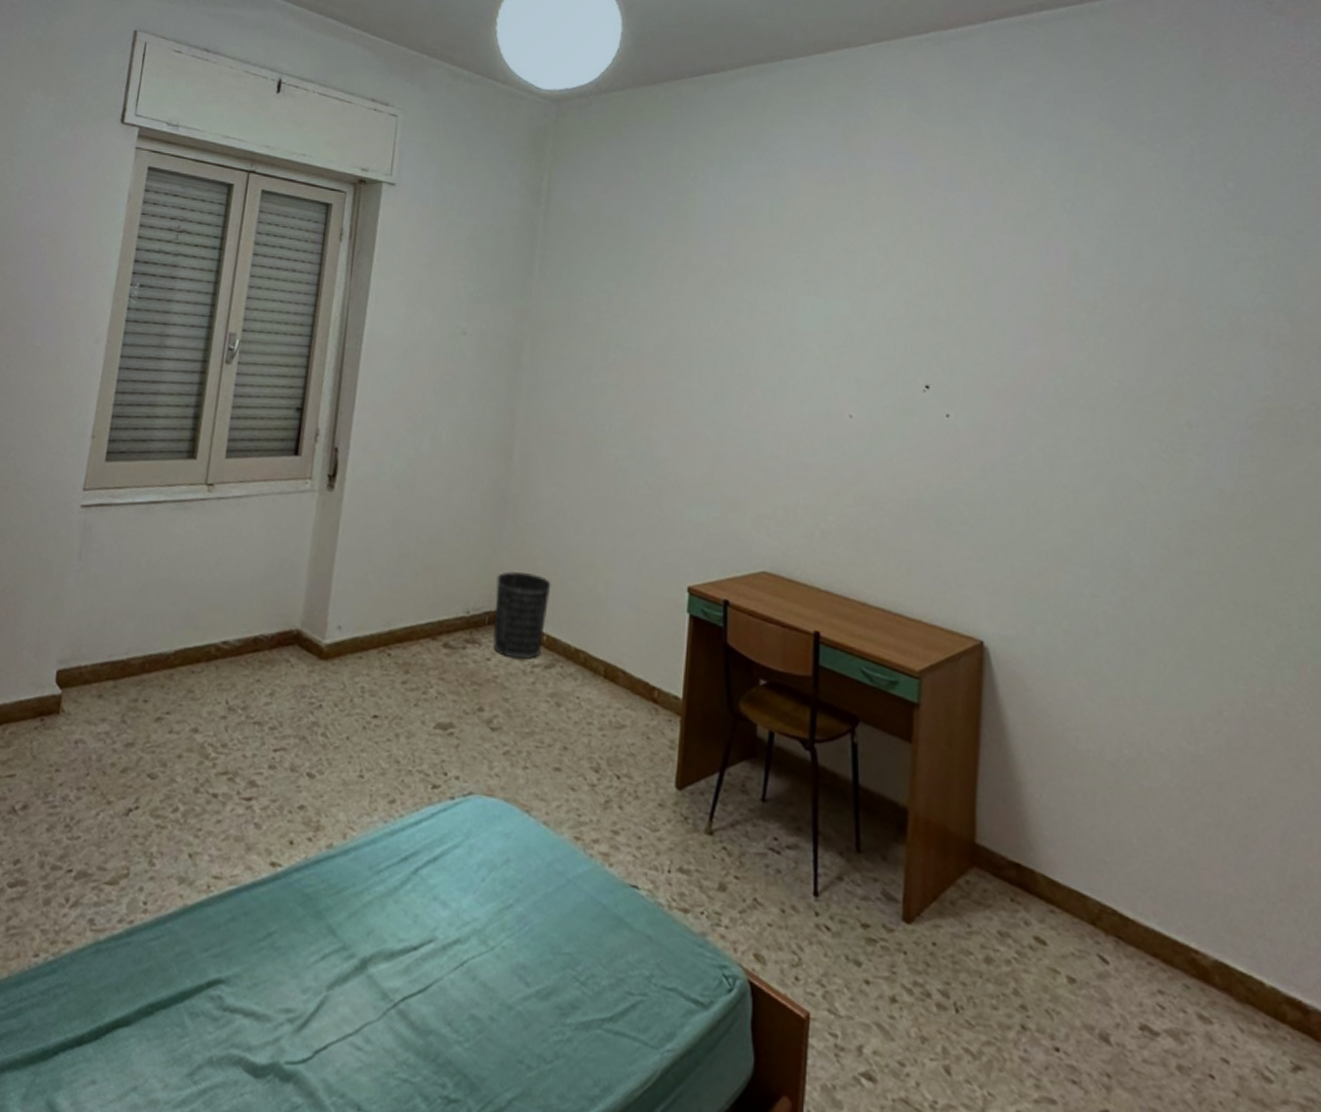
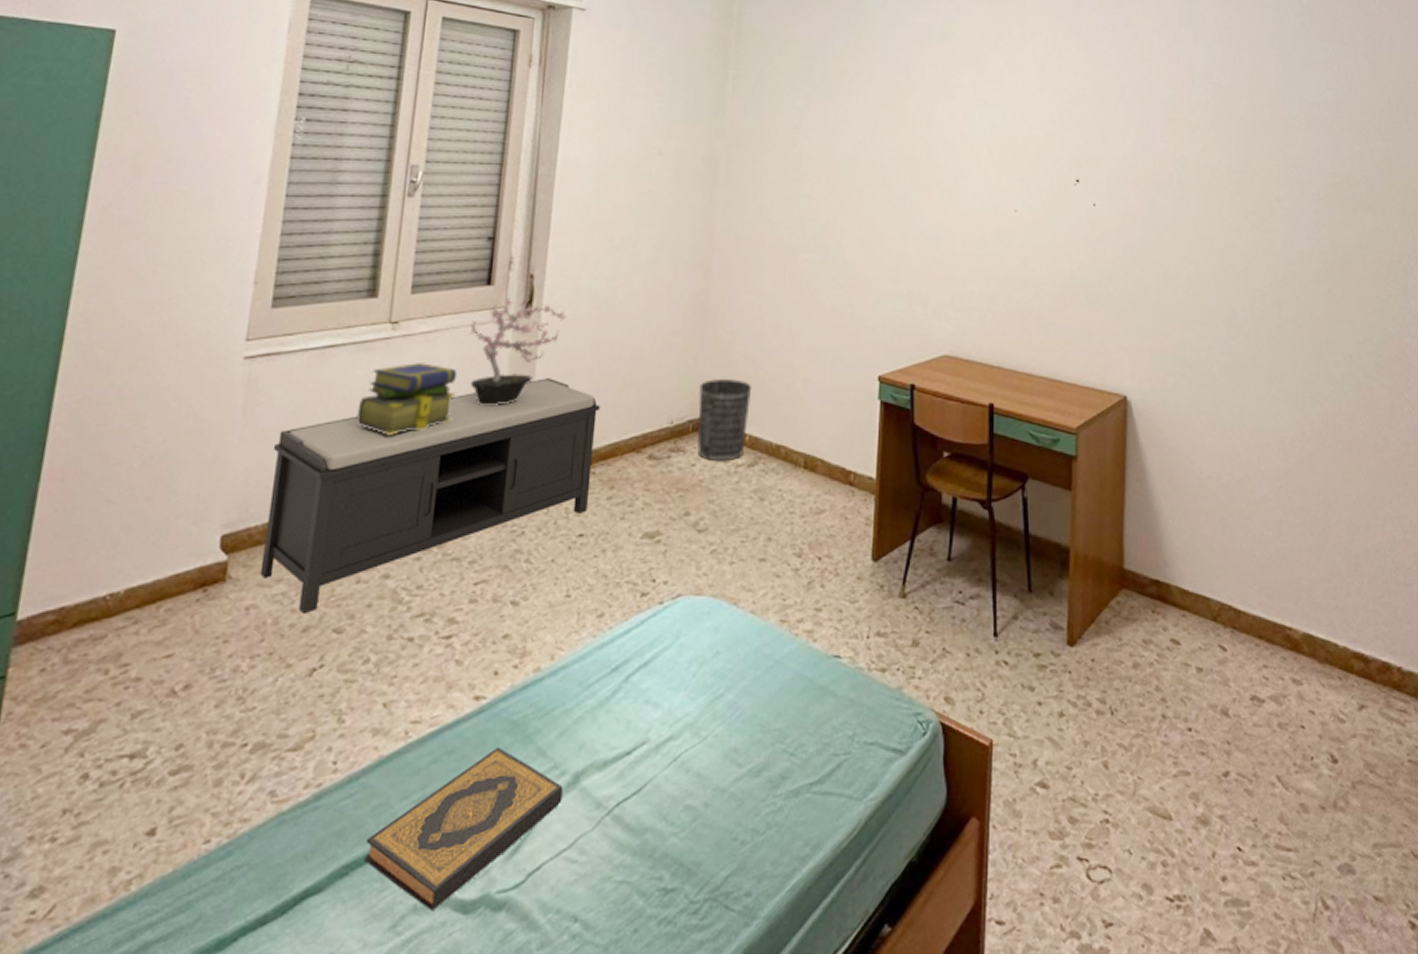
bench: none [87,553,398,755] -> present [260,378,600,613]
hardback book: none [167,917,351,1068] -> present [364,747,563,912]
stack of books: none [174,525,265,594] -> present [356,363,458,435]
potted plant: none [275,469,368,576] -> present [469,298,567,405]

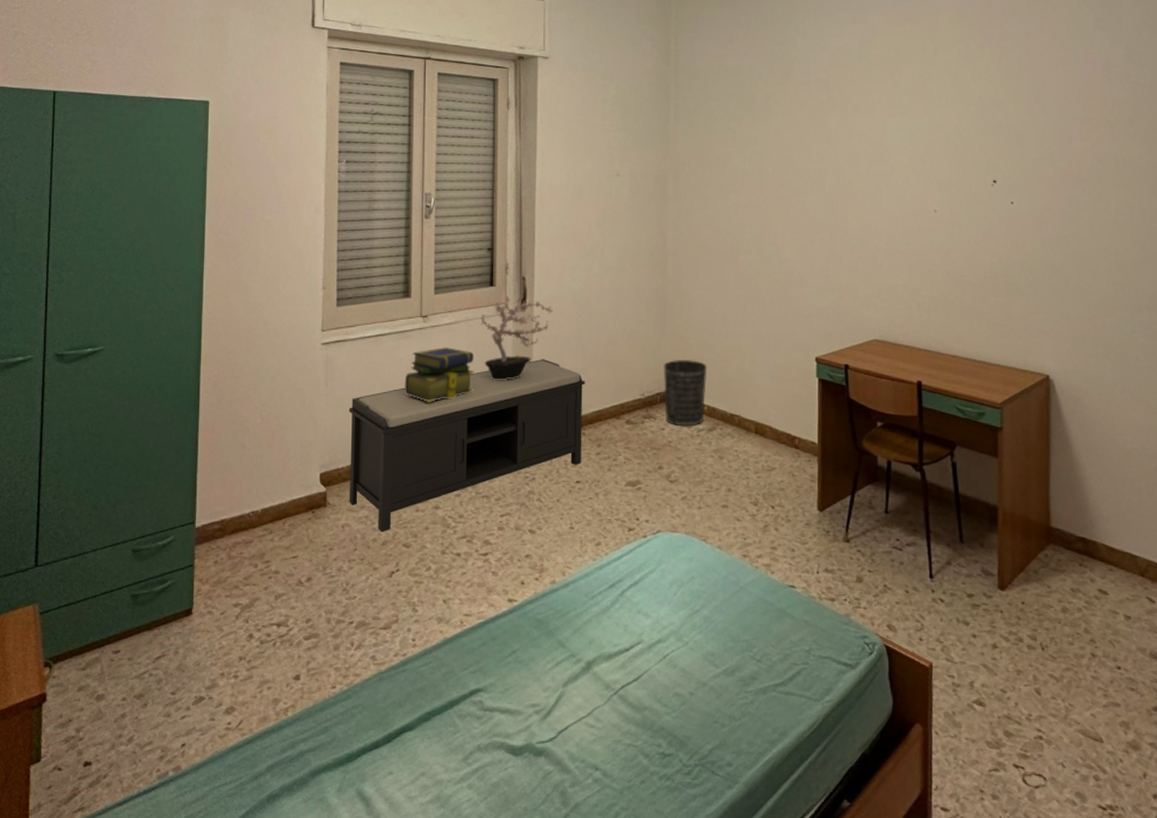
hardback book: present [364,747,563,912] -> none [440,637,580,751]

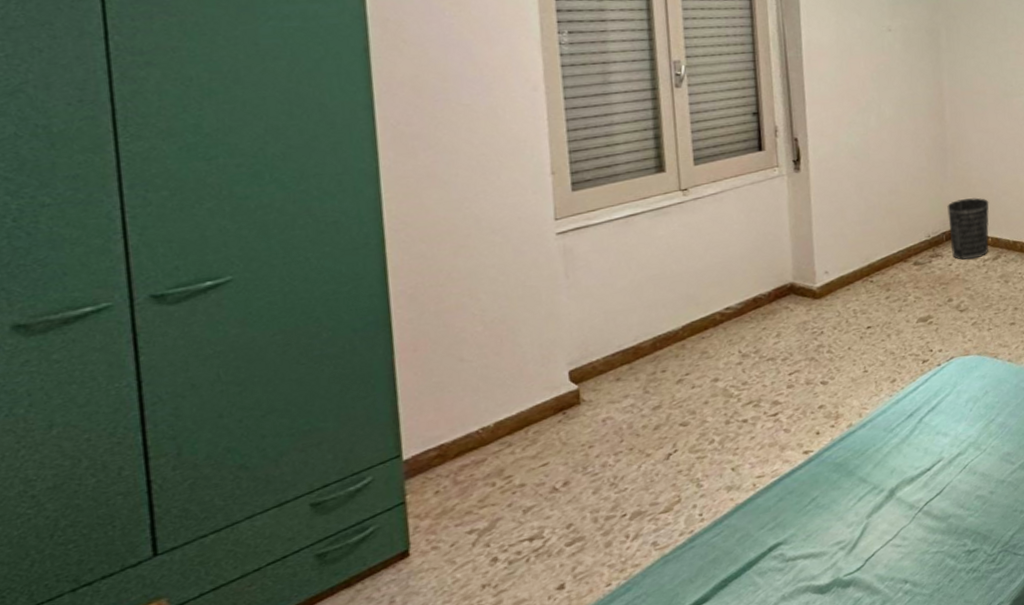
bench: present [348,359,585,532] -> none [598,216,871,417]
stack of books: present [404,347,475,402] -> none [665,218,748,277]
potted plant: present [480,296,554,380] -> none [750,157,831,244]

